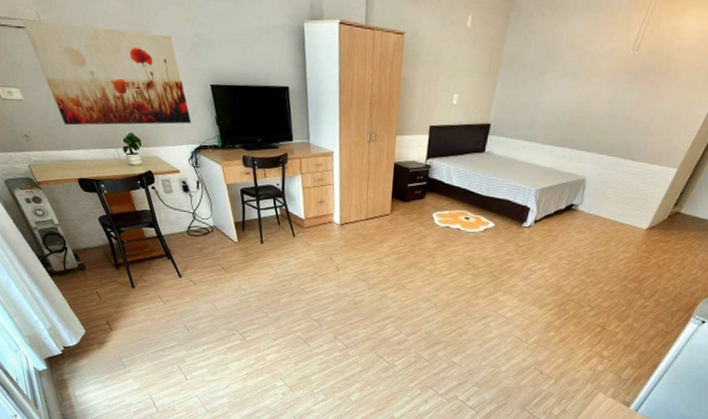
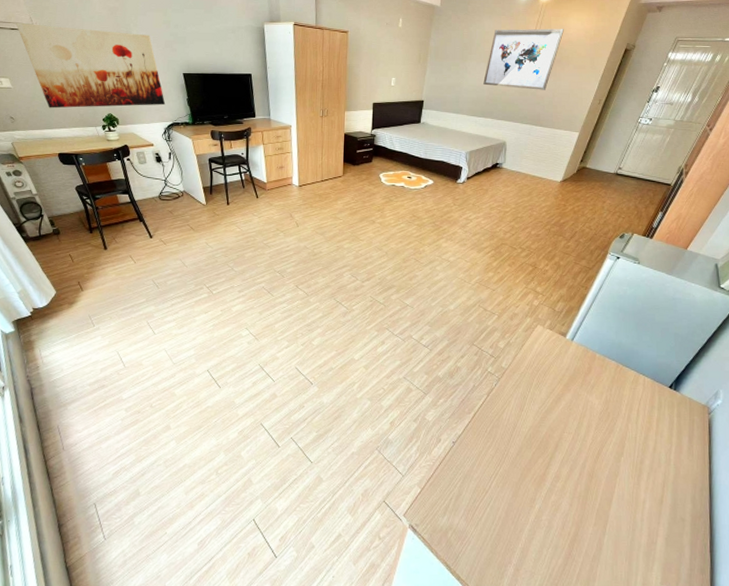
wall art: none [565,30,676,113] -> present [483,28,564,90]

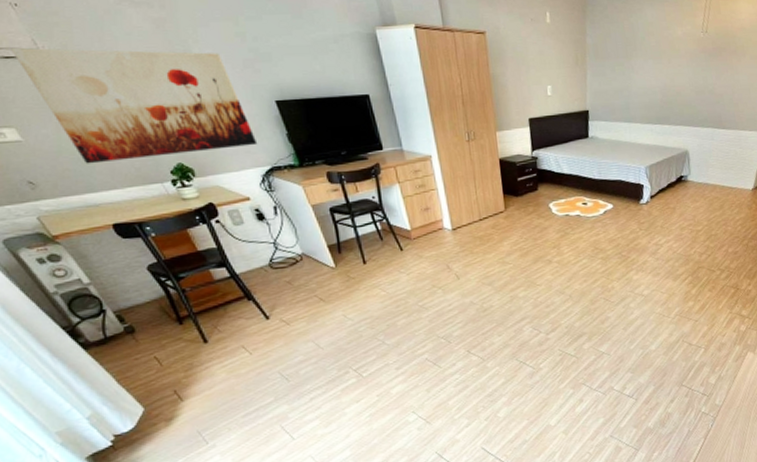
wall art: present [483,28,564,90] -> none [654,14,735,87]

